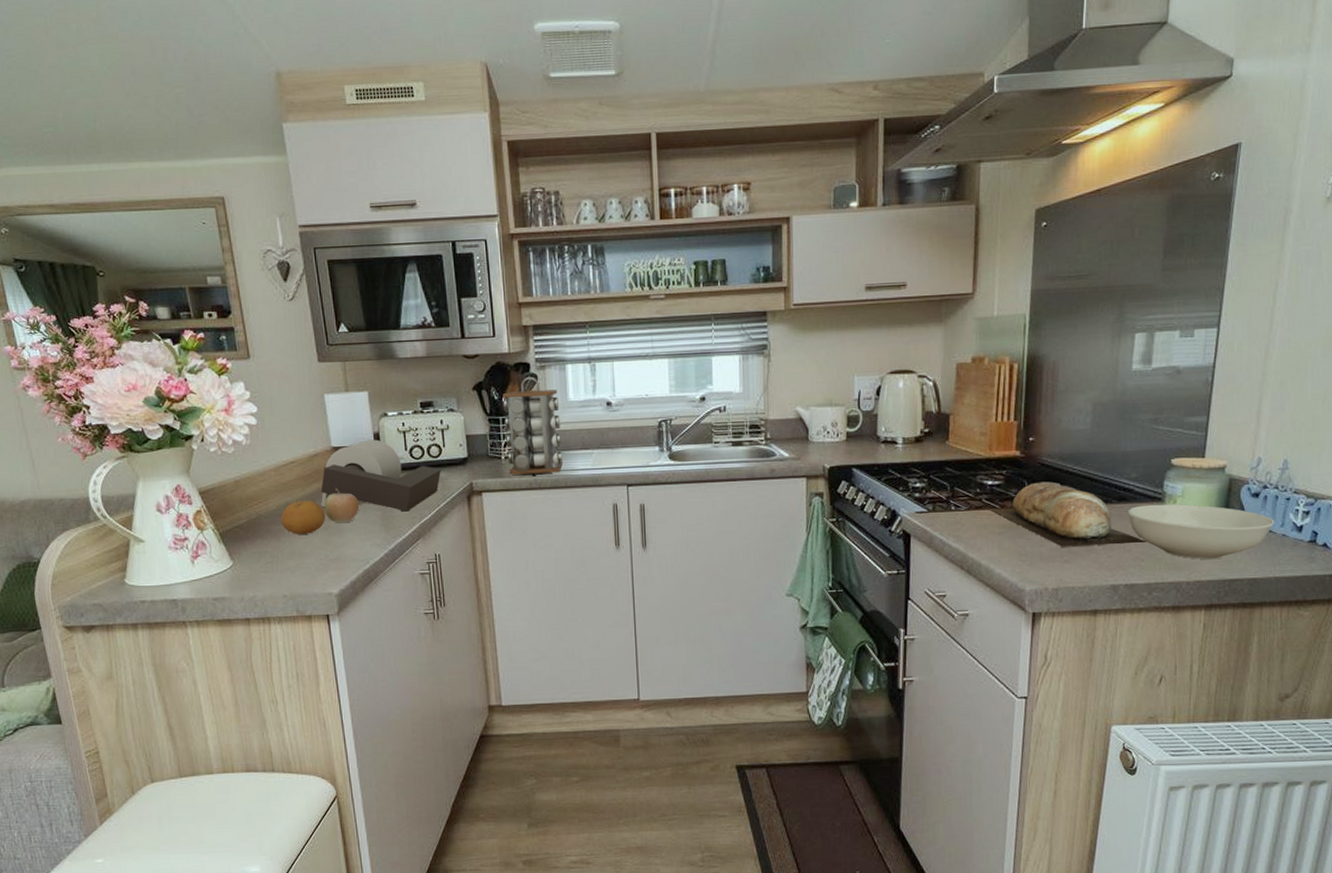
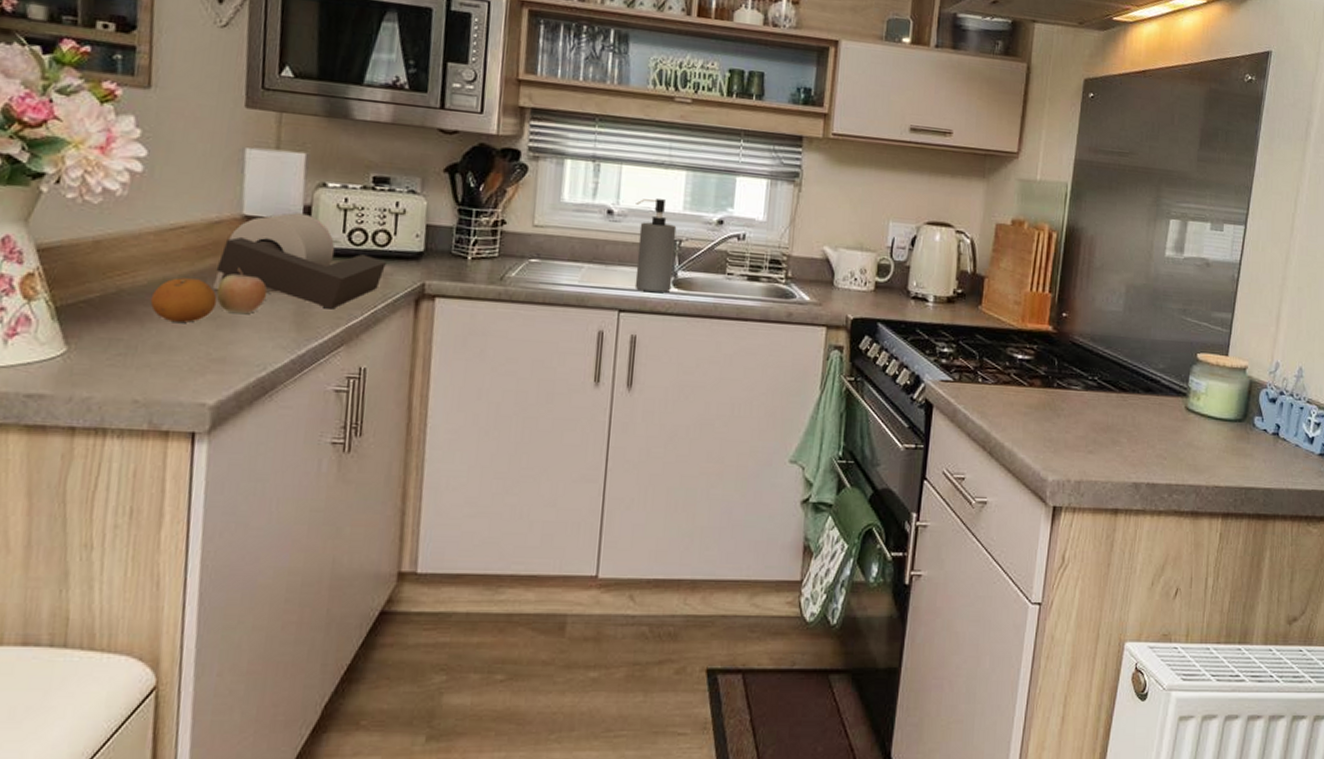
spice rack: present [502,376,564,476] -> none [474,166,551,285]
soap dispenser: none [629,386,668,466] -> present [634,199,677,293]
bread loaf: present [989,481,1148,547] -> none [1017,362,1171,440]
bowl: present [1128,504,1275,560] -> none [1153,398,1289,465]

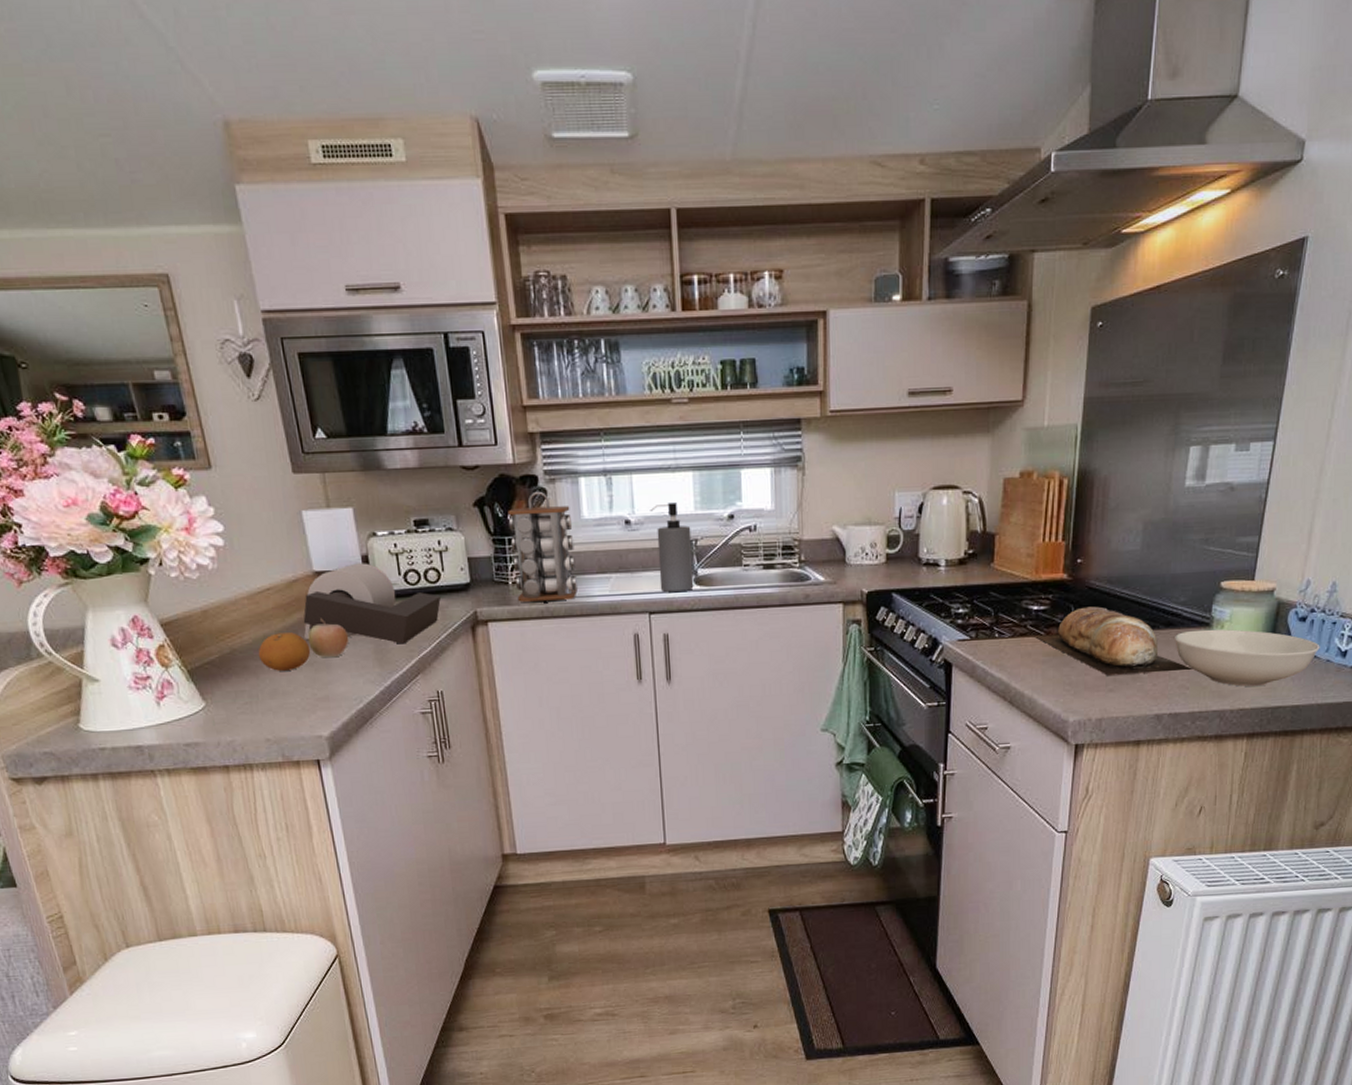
spice rack: none [474,166,551,285] -> present [507,491,579,603]
bread loaf: none [1017,362,1171,440] -> present [1034,606,1194,676]
bowl: none [1153,398,1289,465] -> present [1175,629,1320,687]

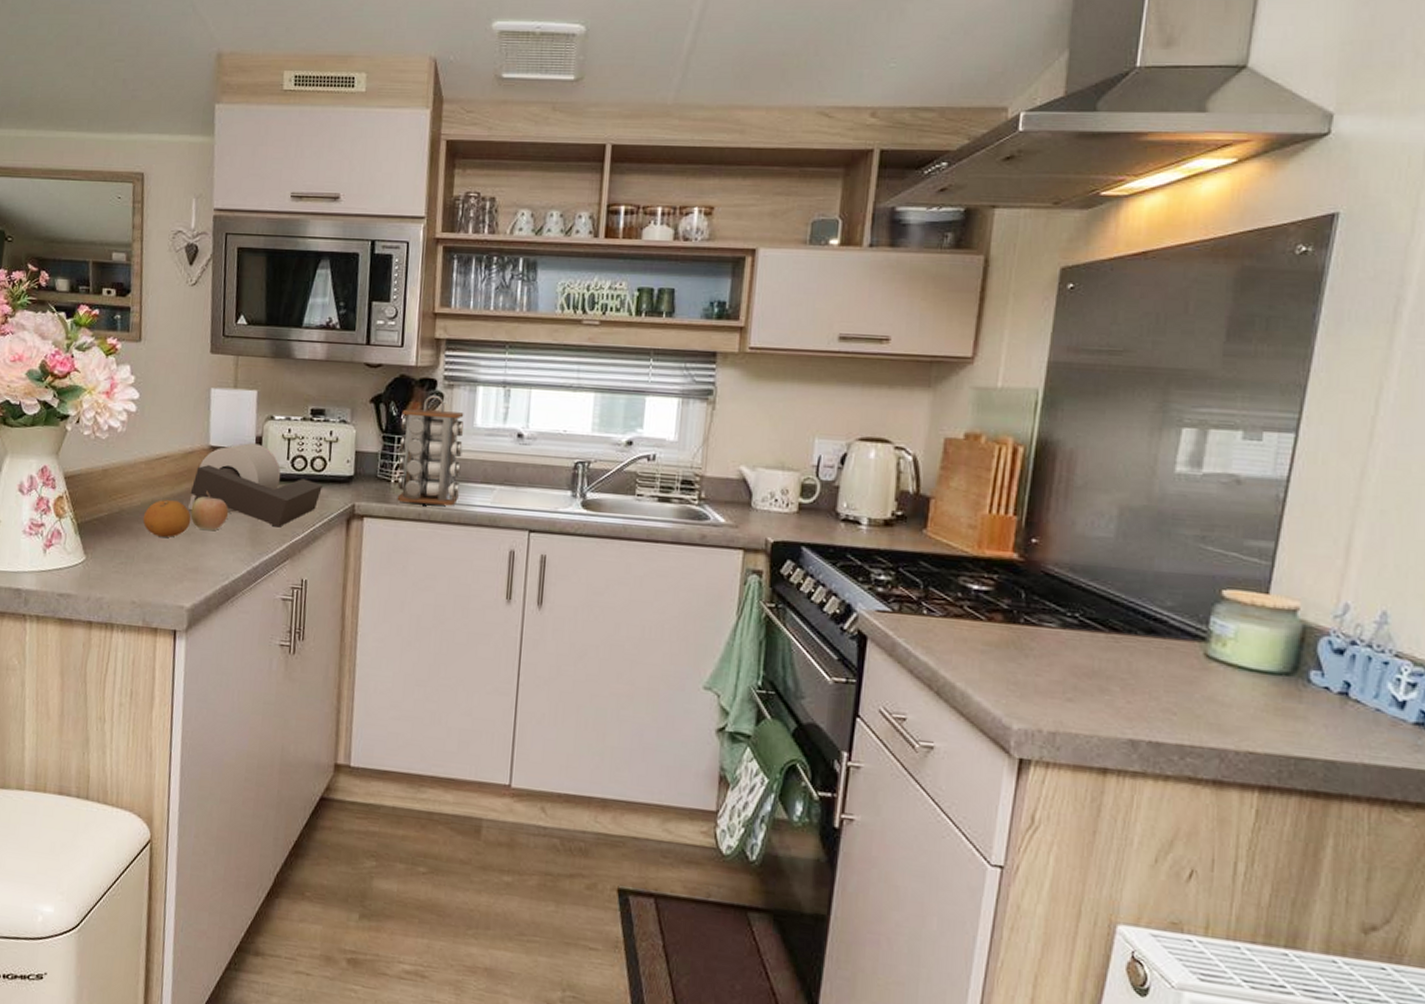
soap dispenser: present [650,503,694,592] -> none [544,421,585,514]
bread loaf: present [1034,606,1194,676] -> none [972,594,1183,692]
bowl: present [1175,629,1320,687] -> none [1158,642,1366,728]

